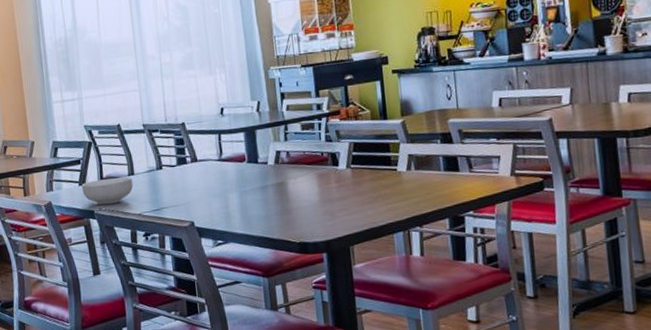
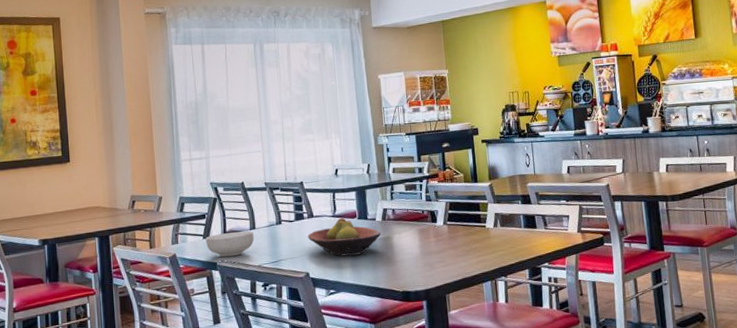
fruit bowl: none [191,161,274,204] -> present [308,217,381,257]

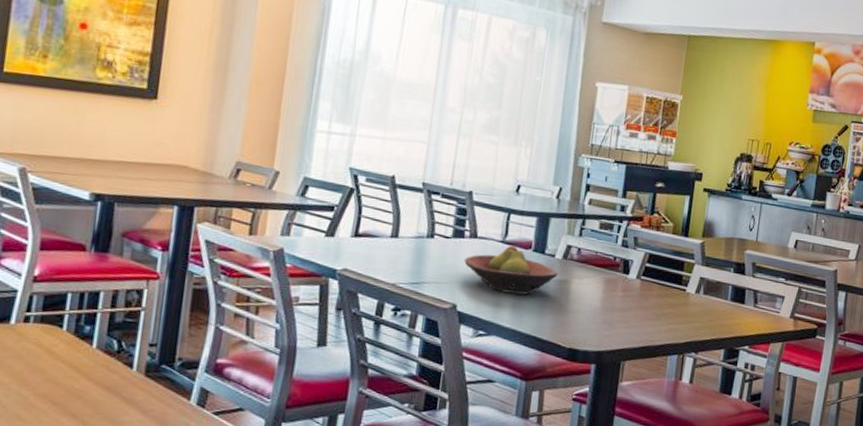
cereal bowl: present [206,231,254,257] -> none [328,234,395,266]

